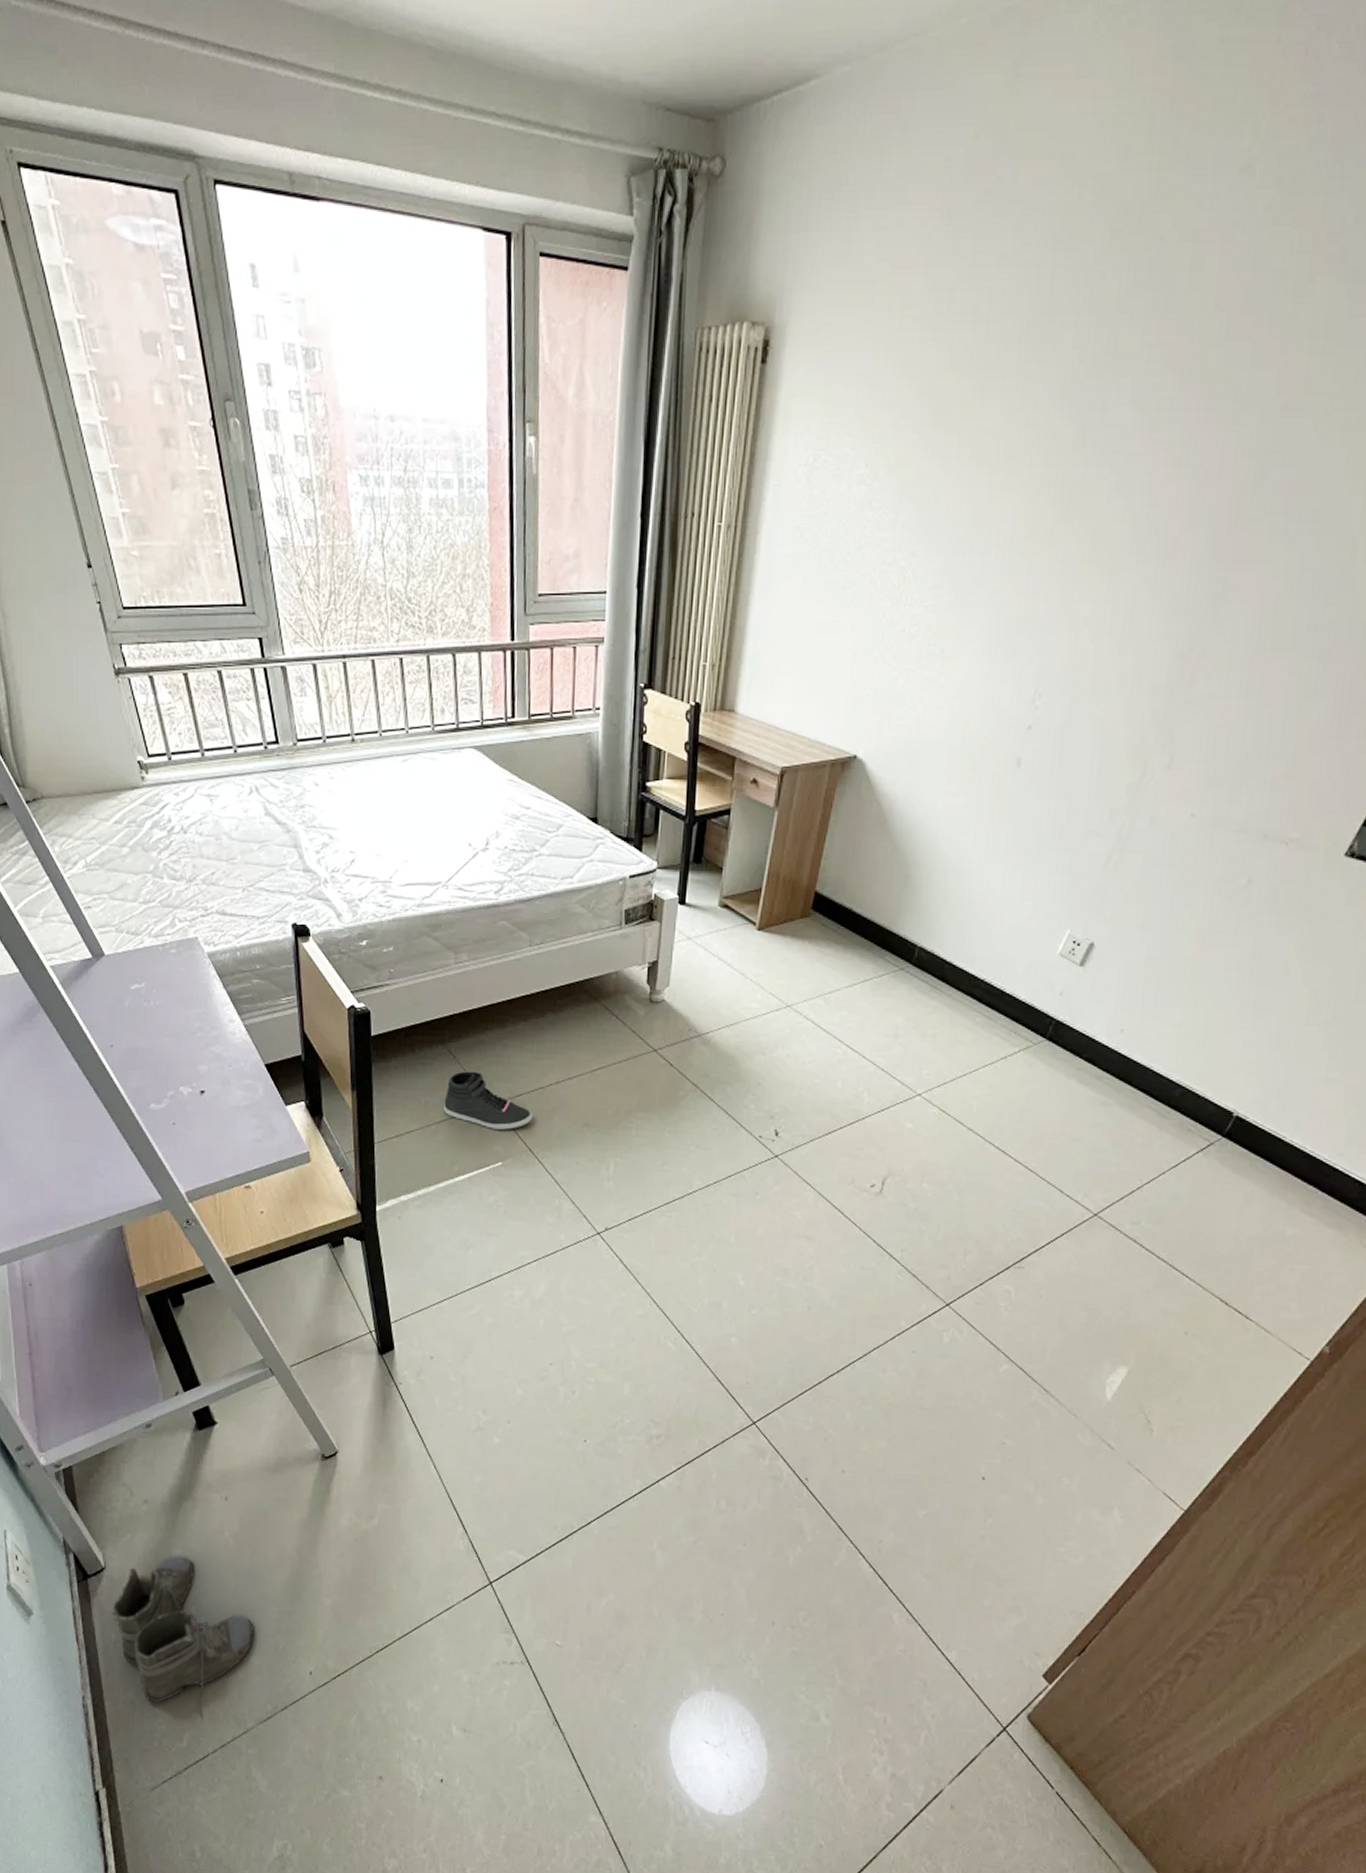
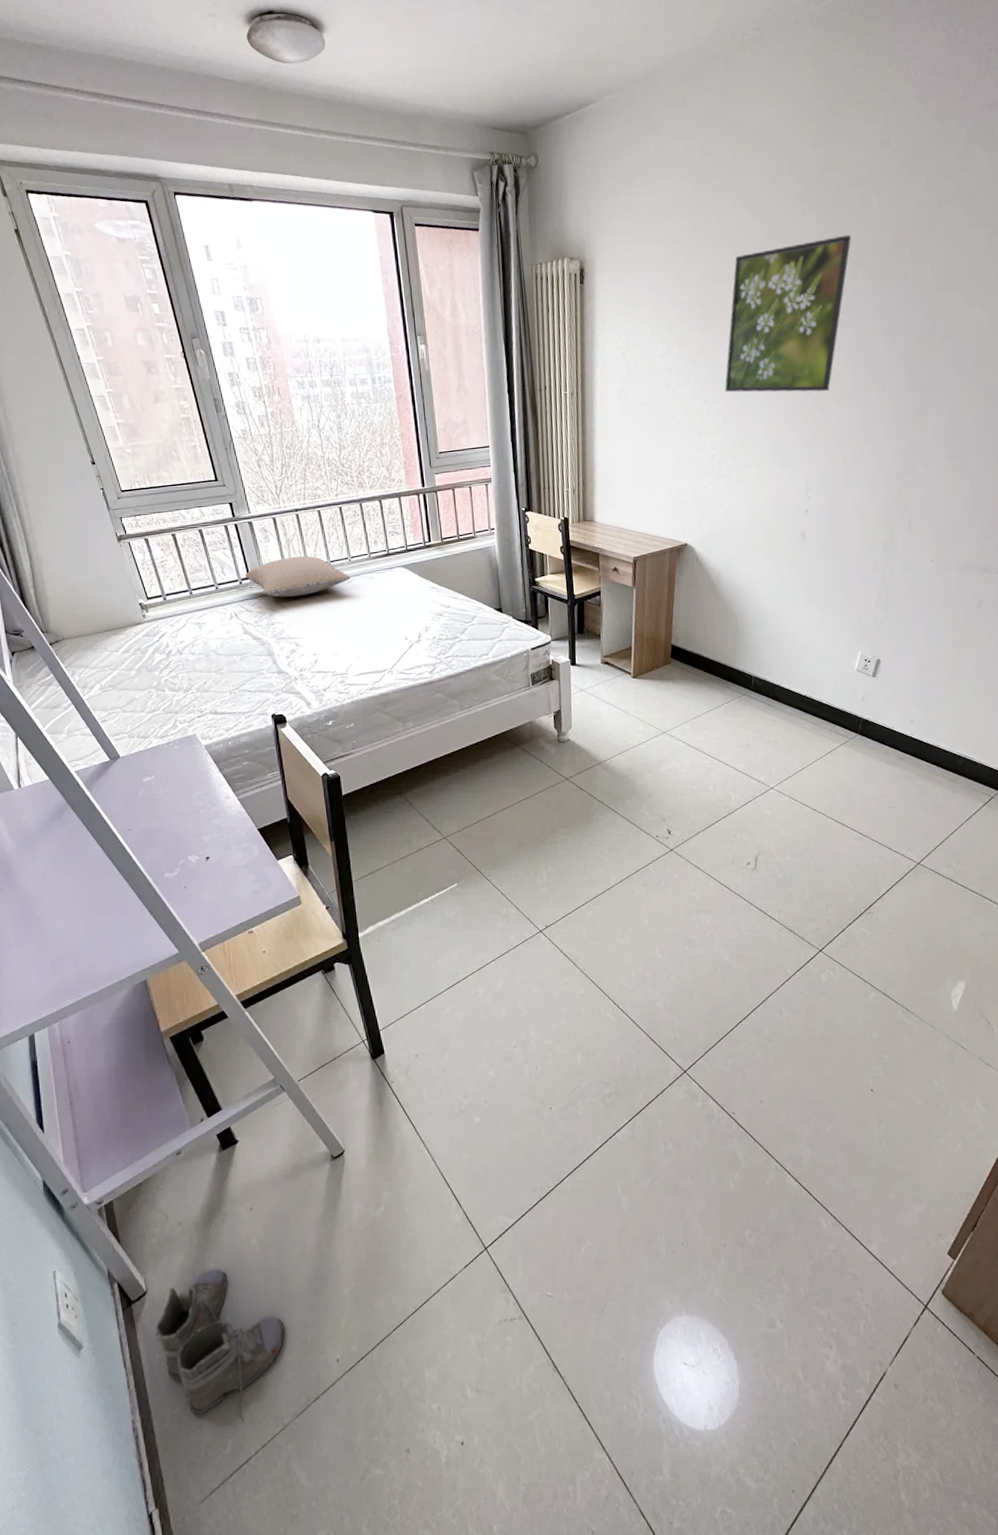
pillow: none [271,719,406,773] -> present [244,555,351,597]
sneaker: present [444,1071,533,1130] -> none [406,813,478,858]
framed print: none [942,317,1168,556] -> present [724,235,852,392]

